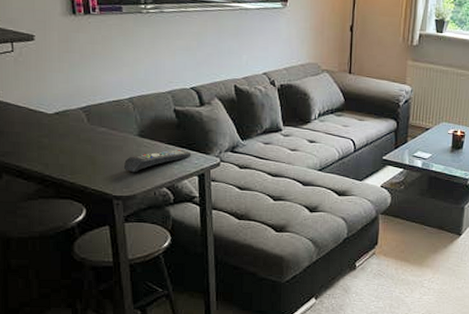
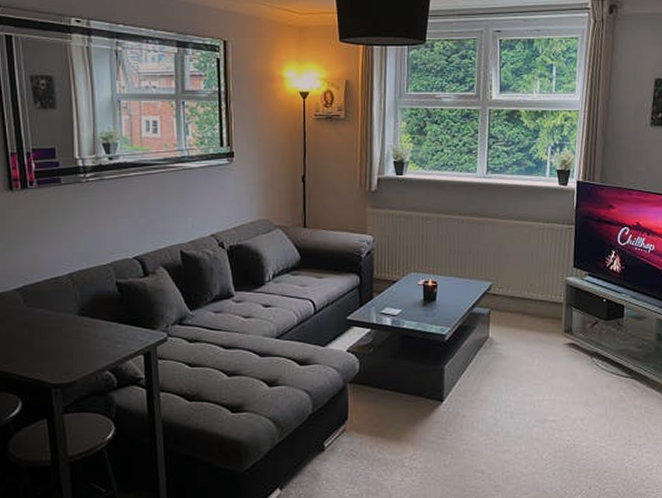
remote control: present [123,149,192,172] -> none [62,326,136,355]

